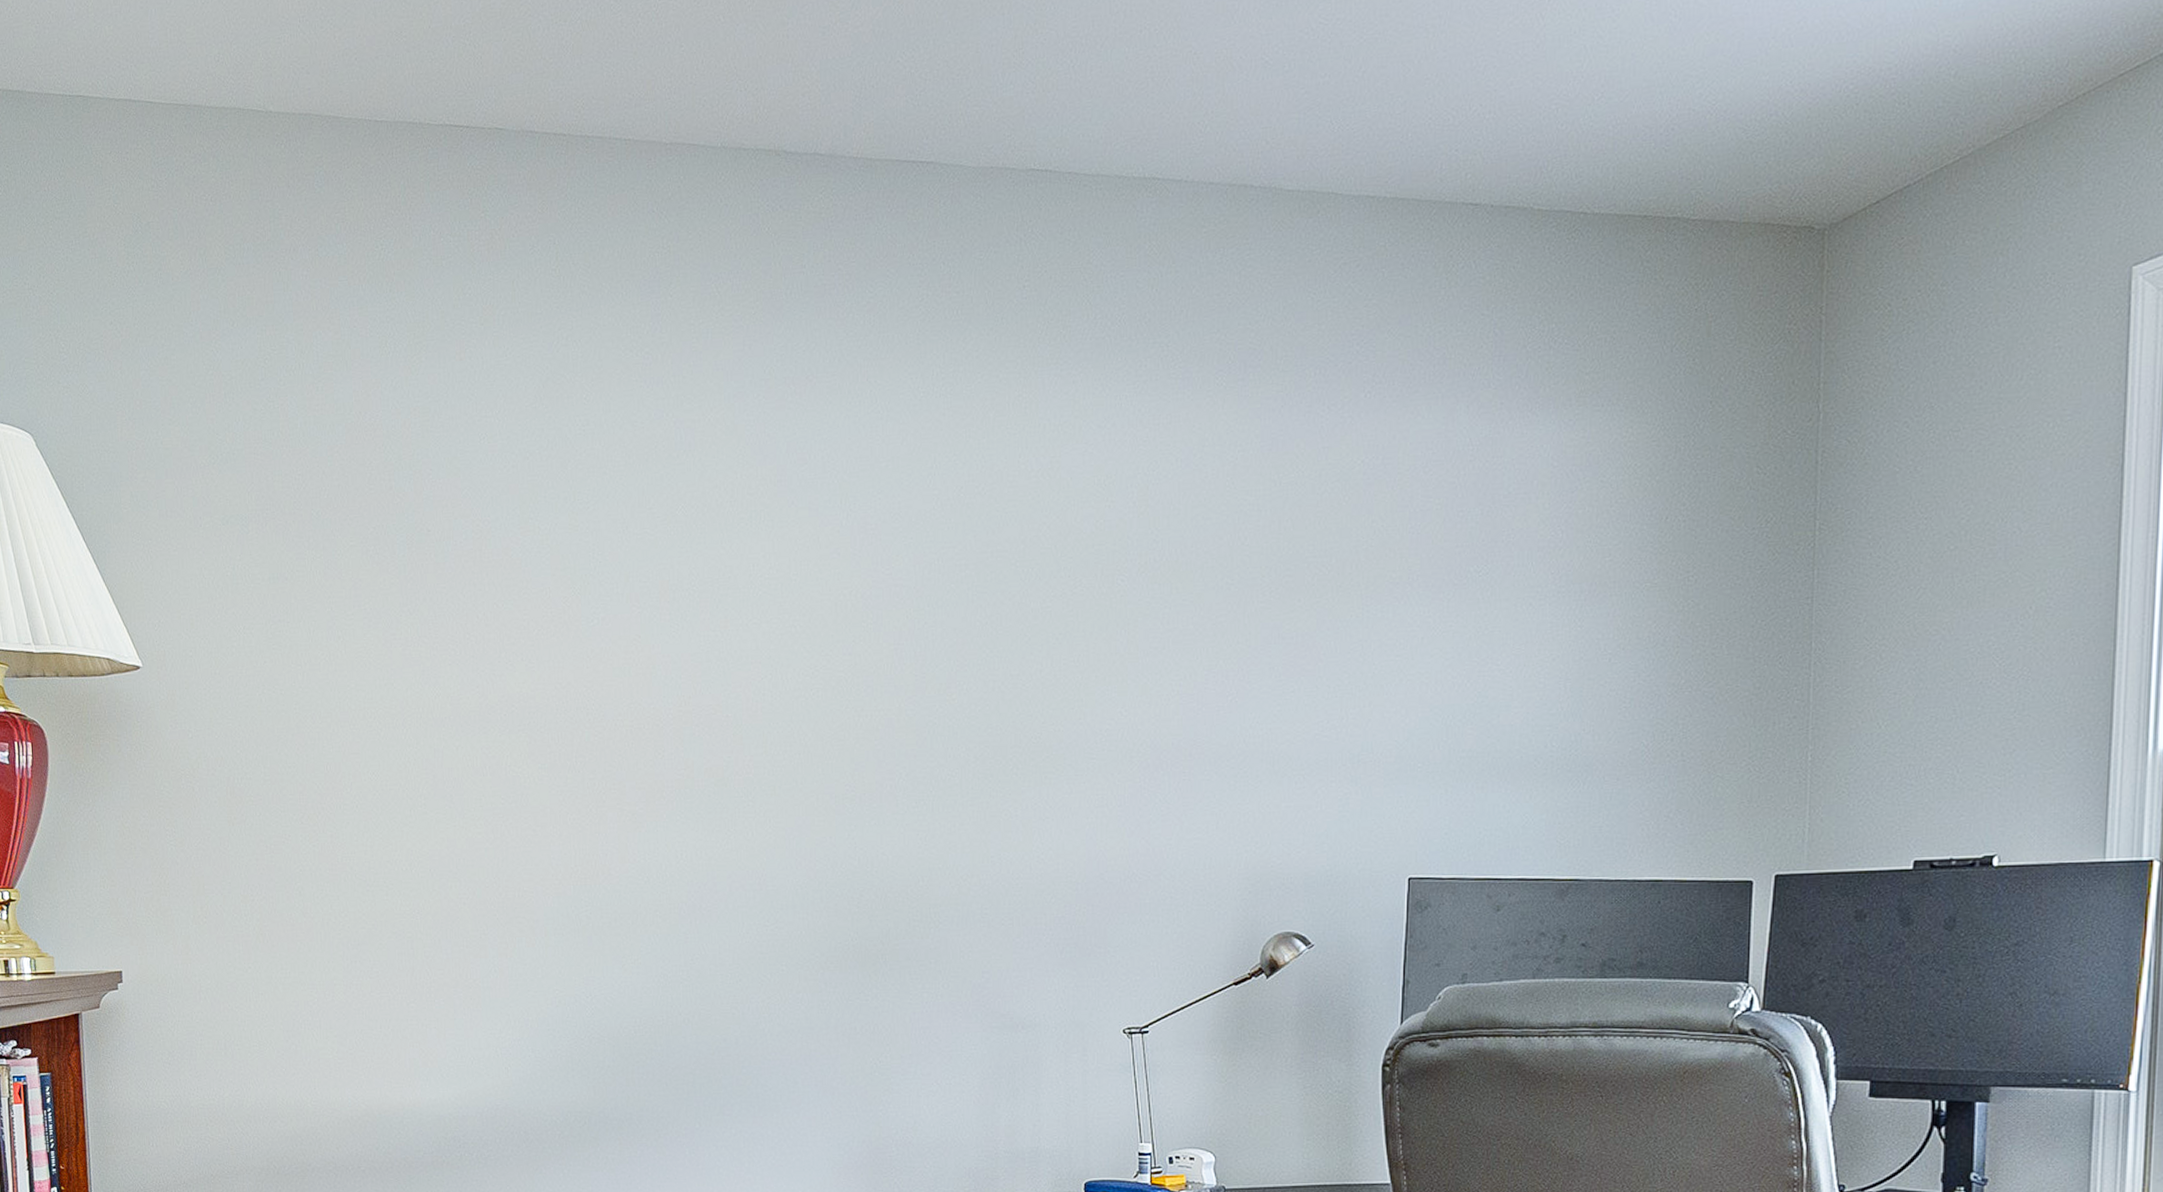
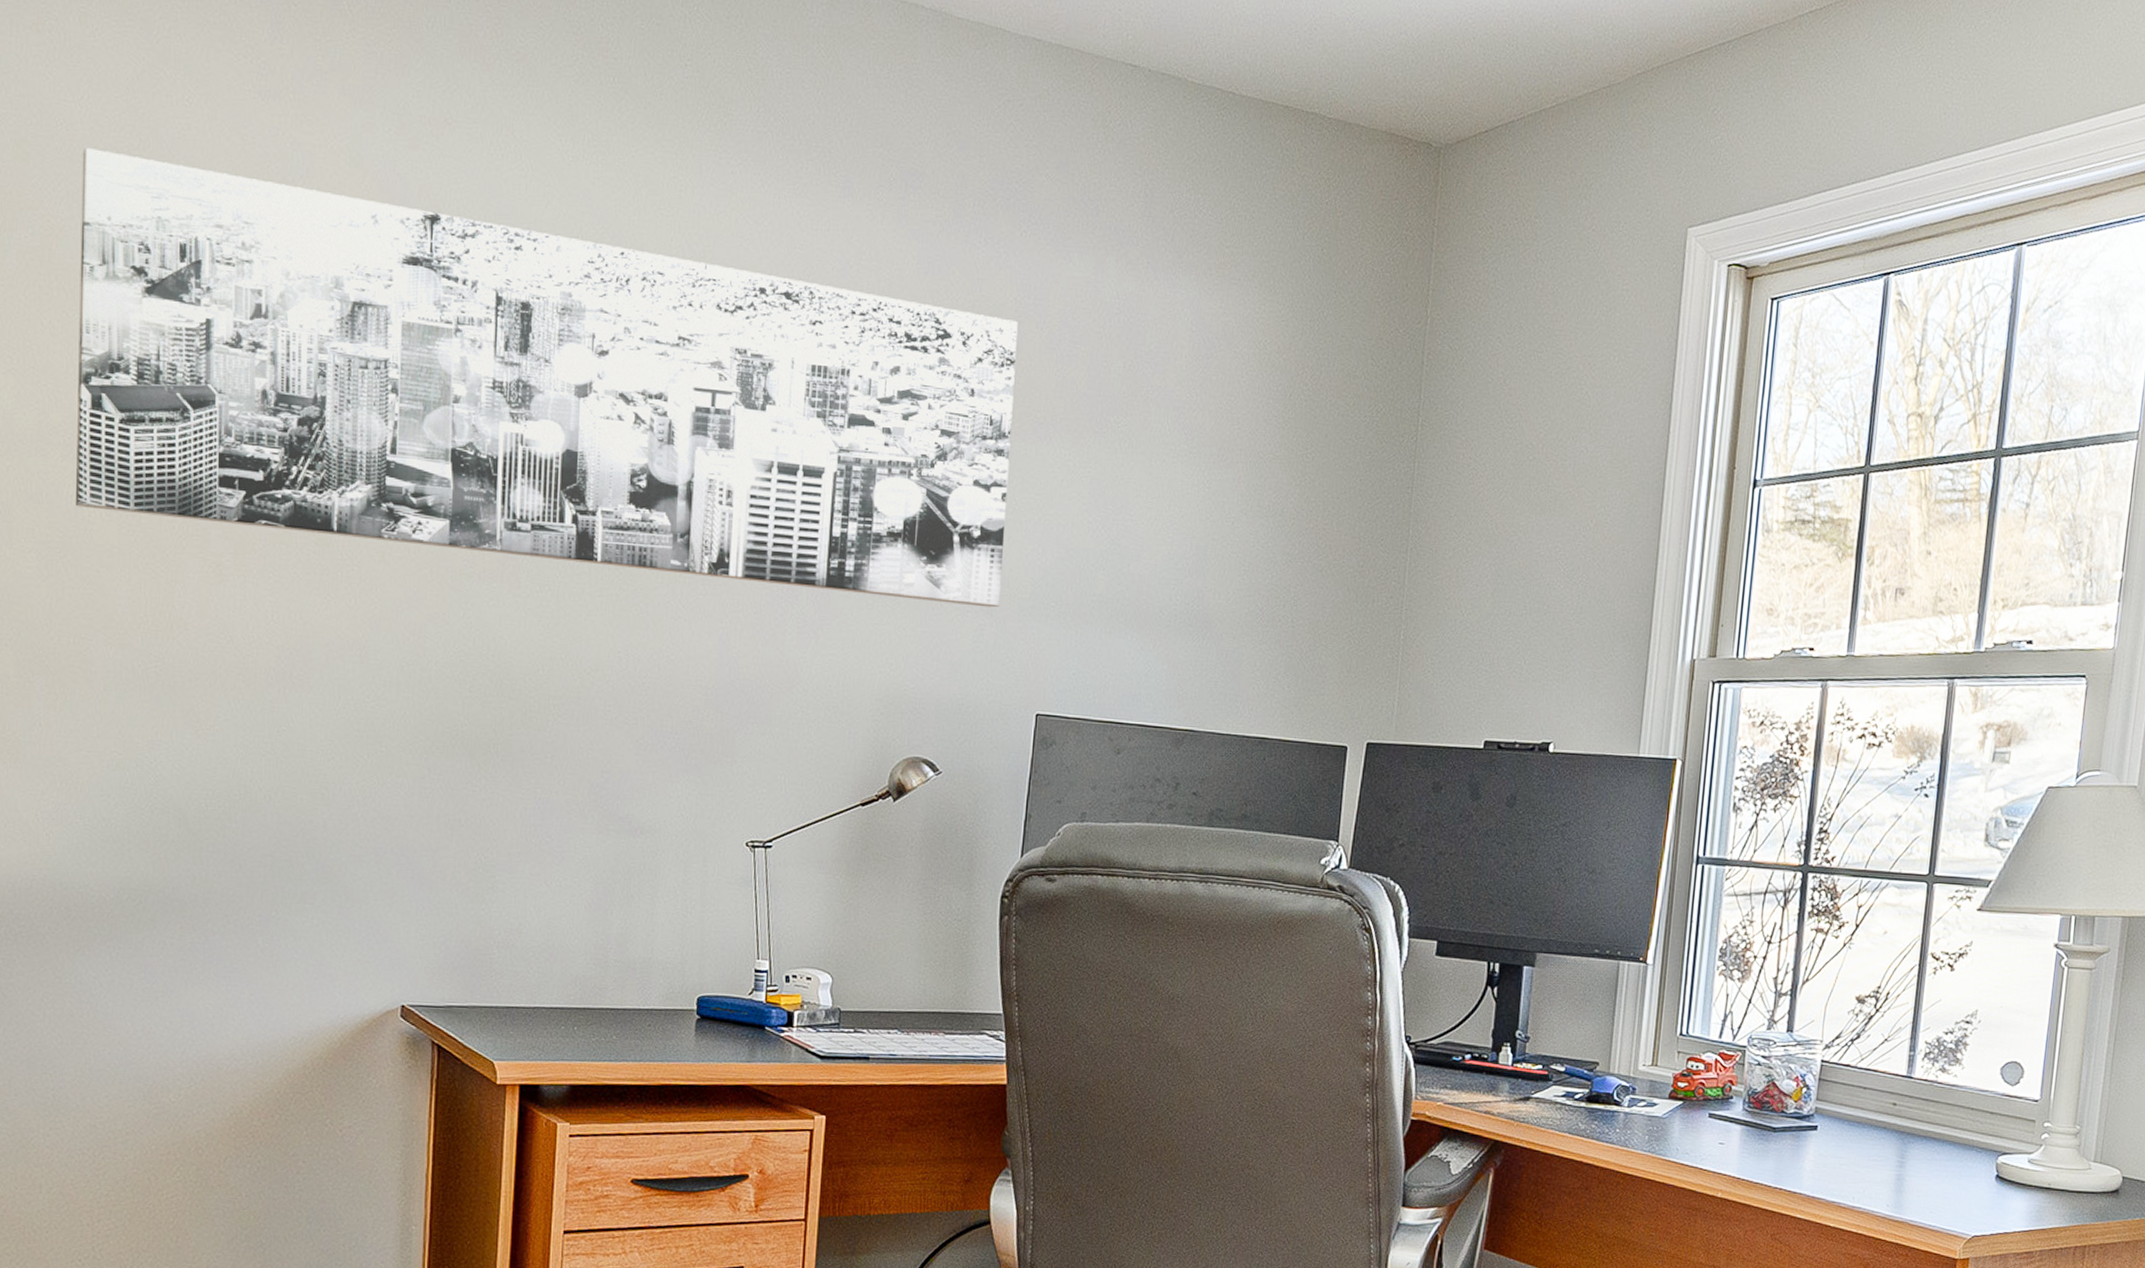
wall art: none [502,455,1367,776] -> present [76,148,1018,608]

